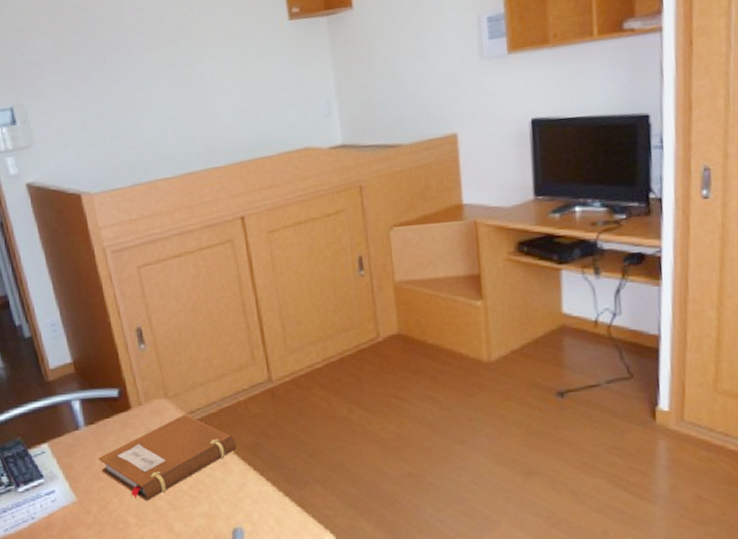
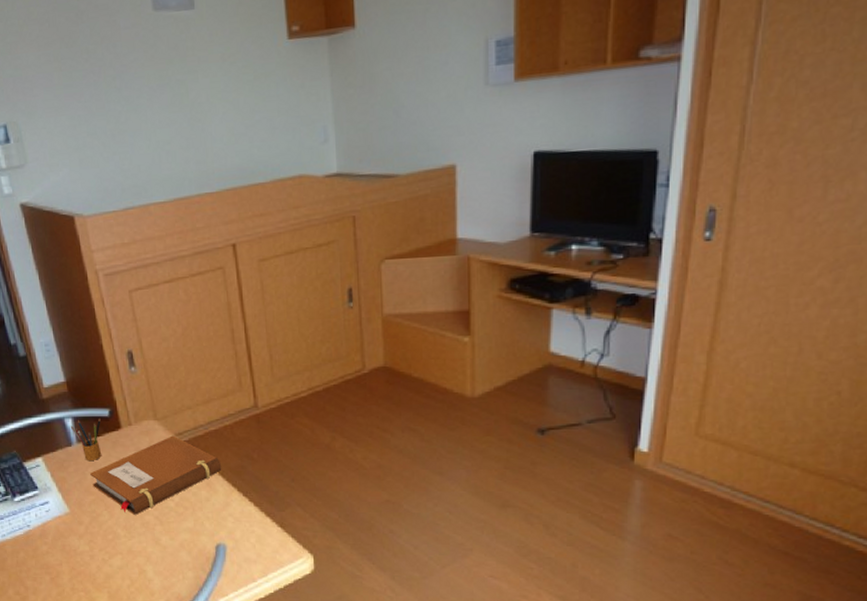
pencil box: none [78,398,111,446] -> present [71,417,102,462]

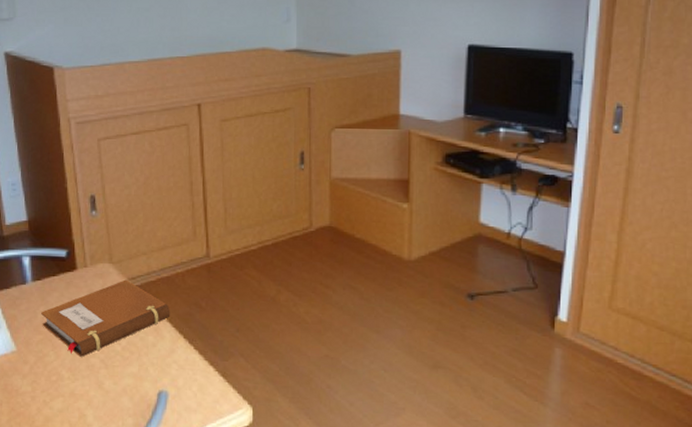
pencil box: present [71,417,102,462] -> none [28,258,57,301]

